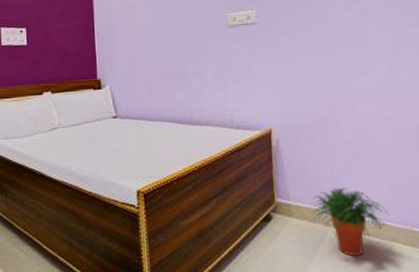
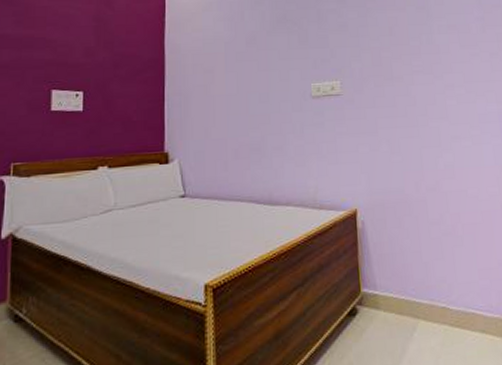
potted plant: present [313,187,389,256] -> none [401,273,479,352]

